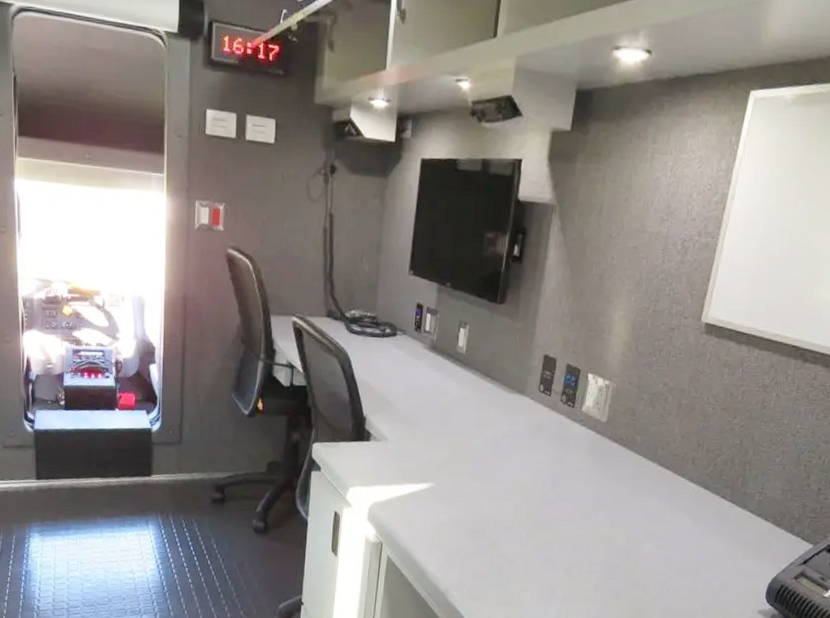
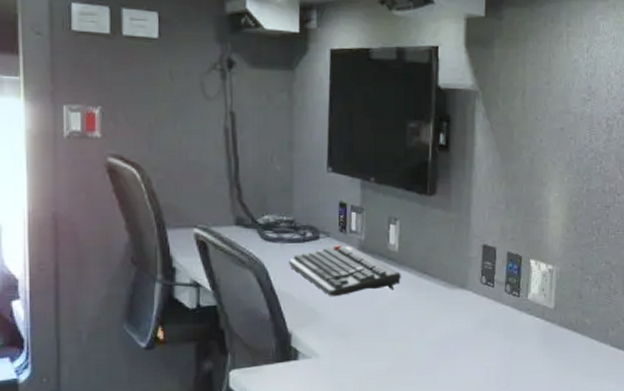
computer keyboard: none [369,342,466,390] -> present [289,244,401,297]

